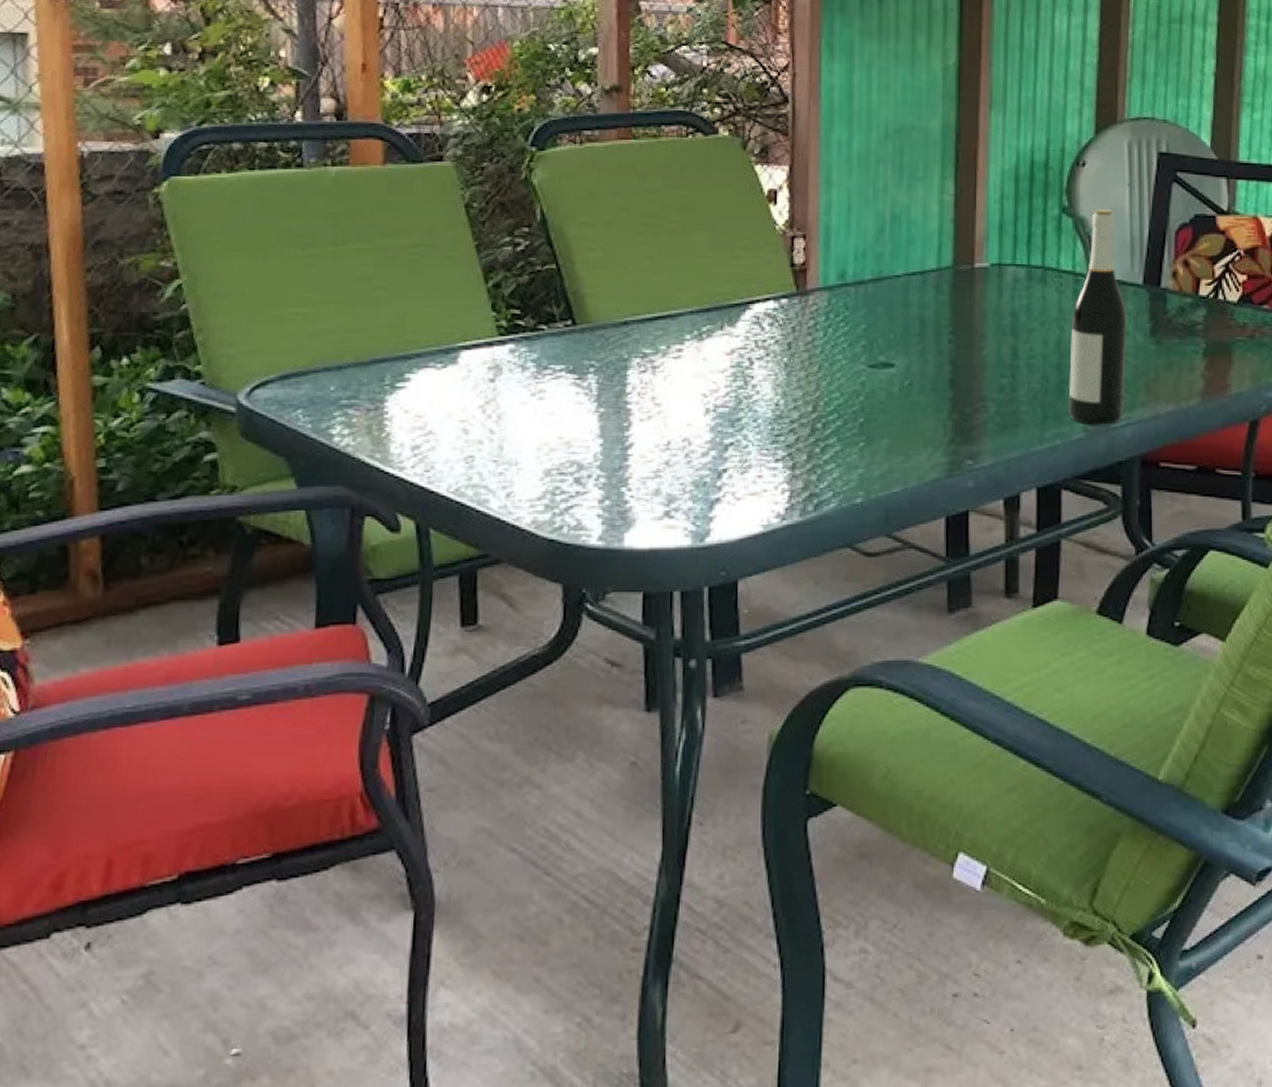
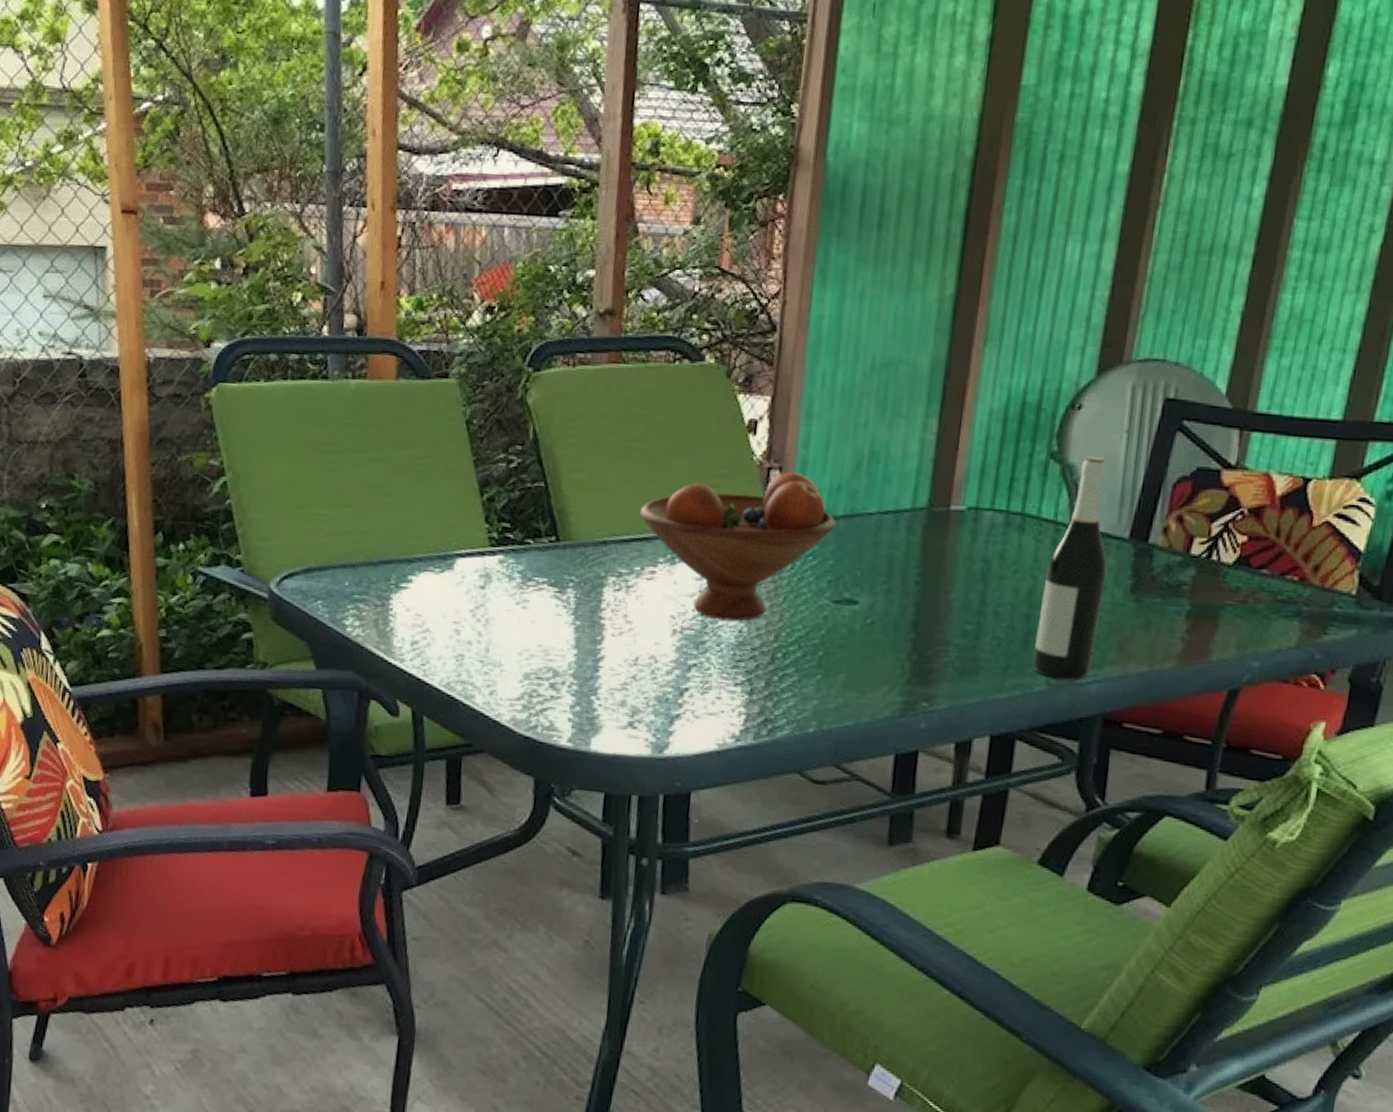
fruit bowl: none [661,238,864,394] -> present [639,471,836,621]

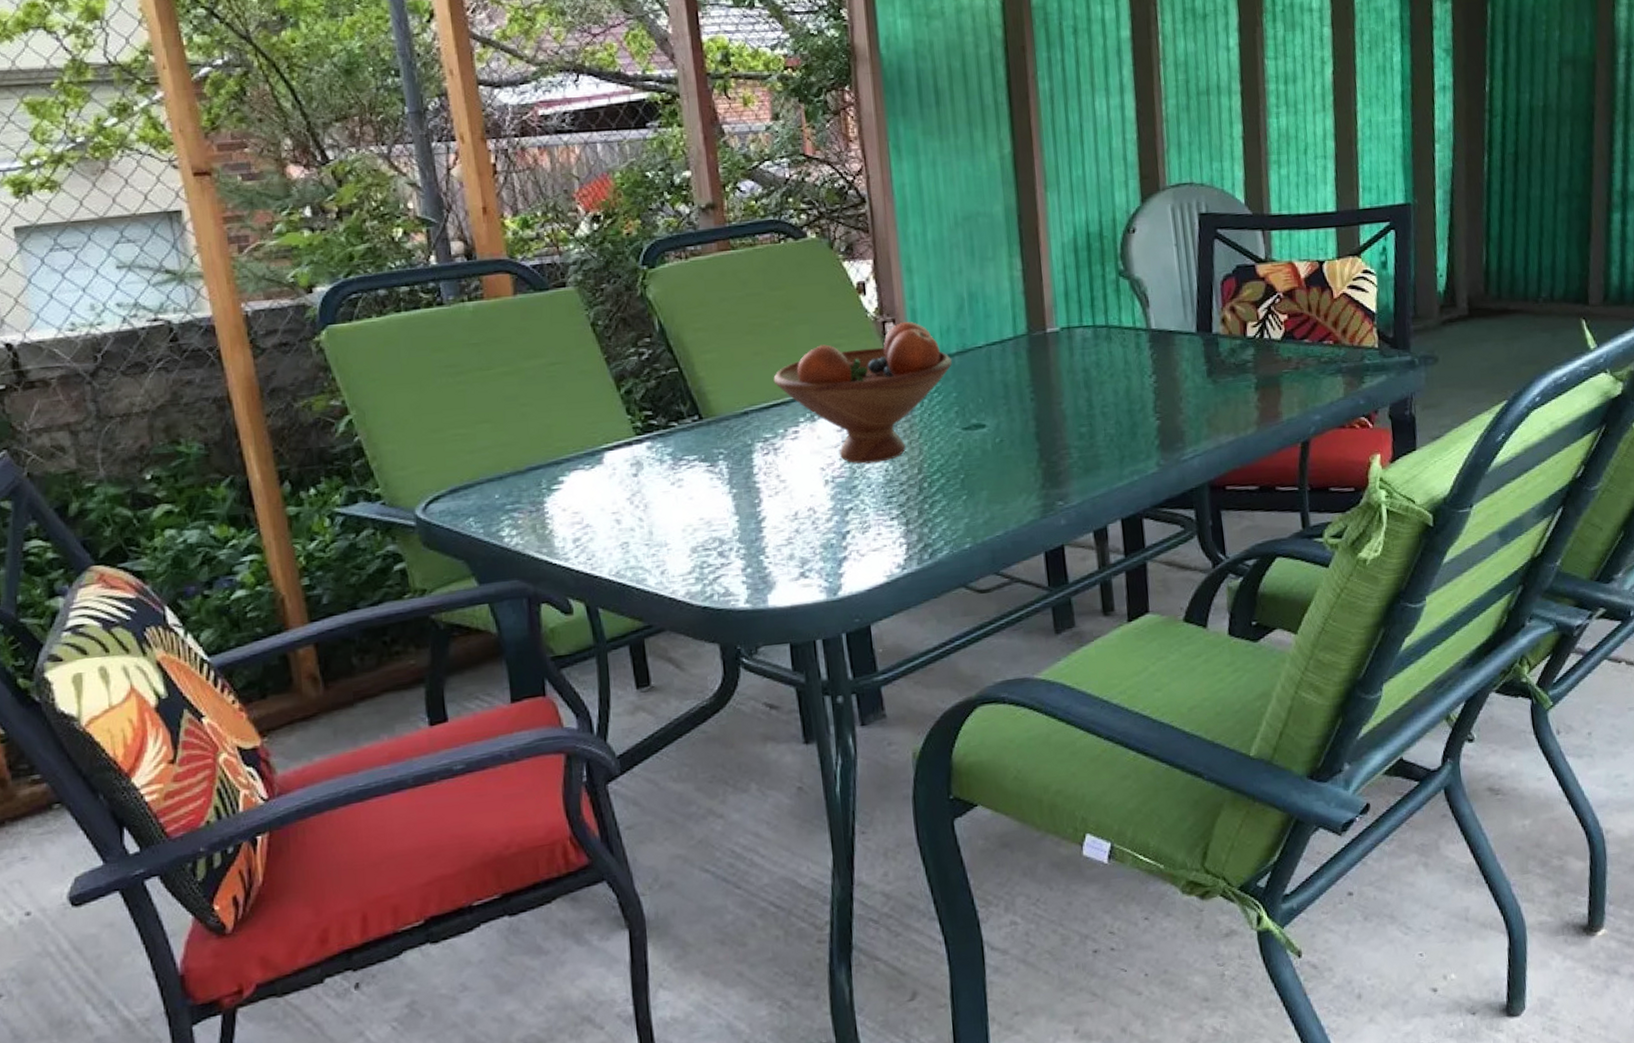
wine bottle: present [1032,456,1108,680] -> none [1136,269,1190,460]

